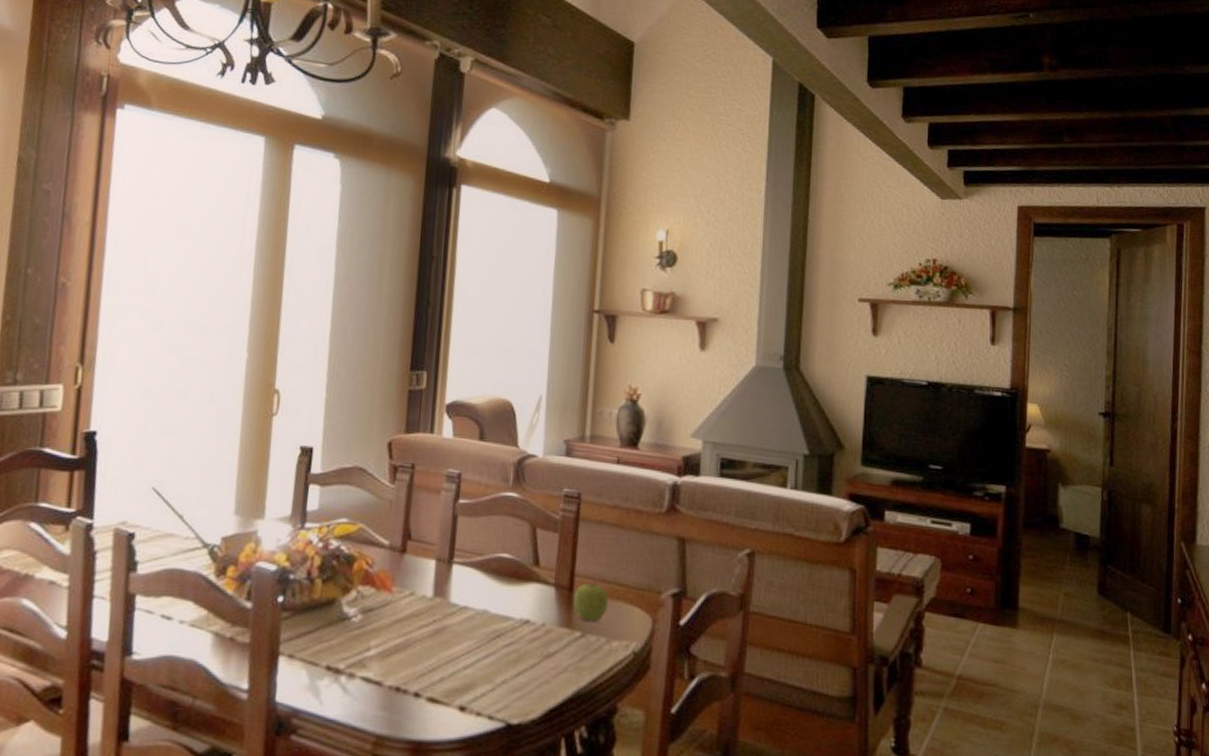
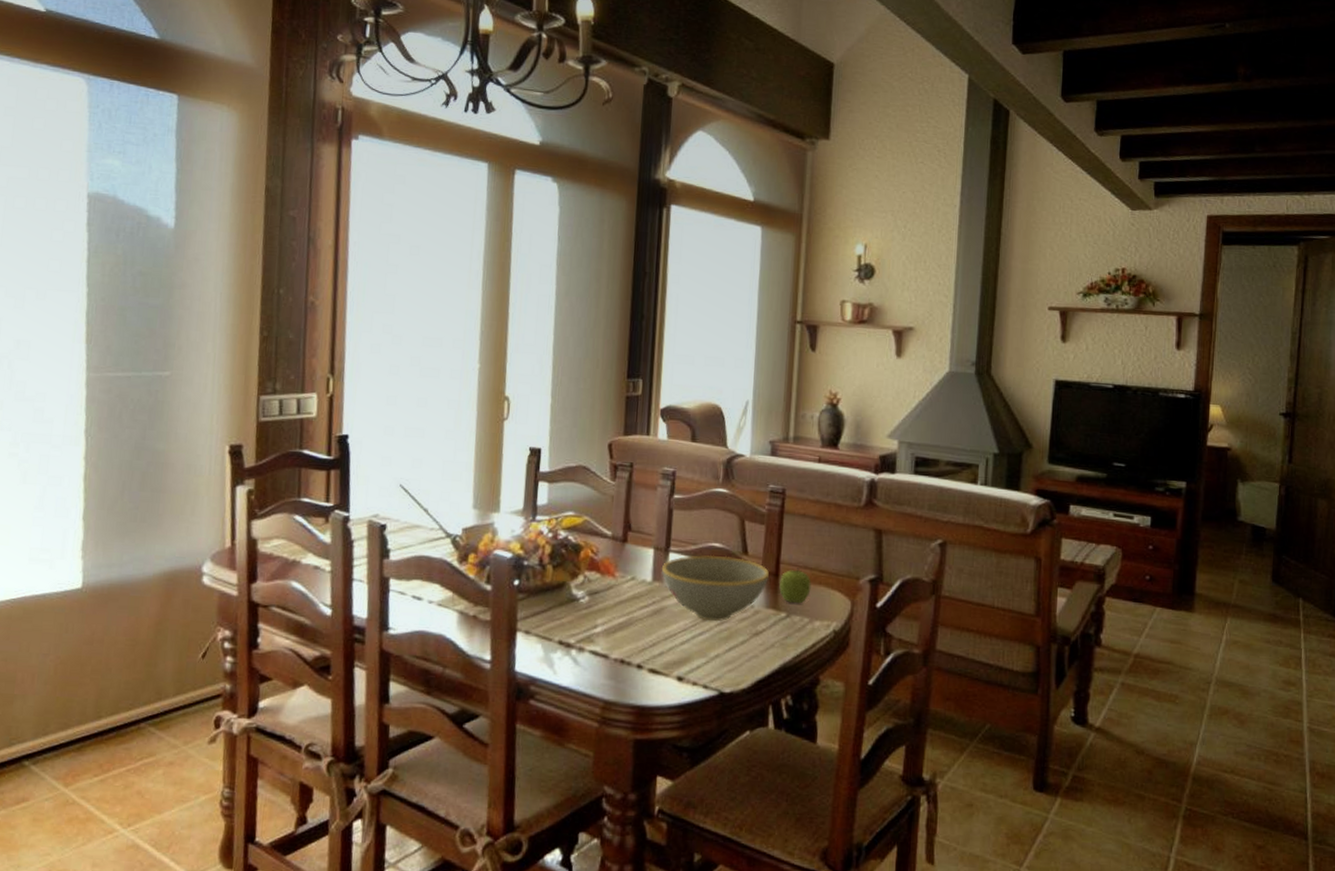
bowl: none [443,566,563,643] -> present [661,554,769,622]

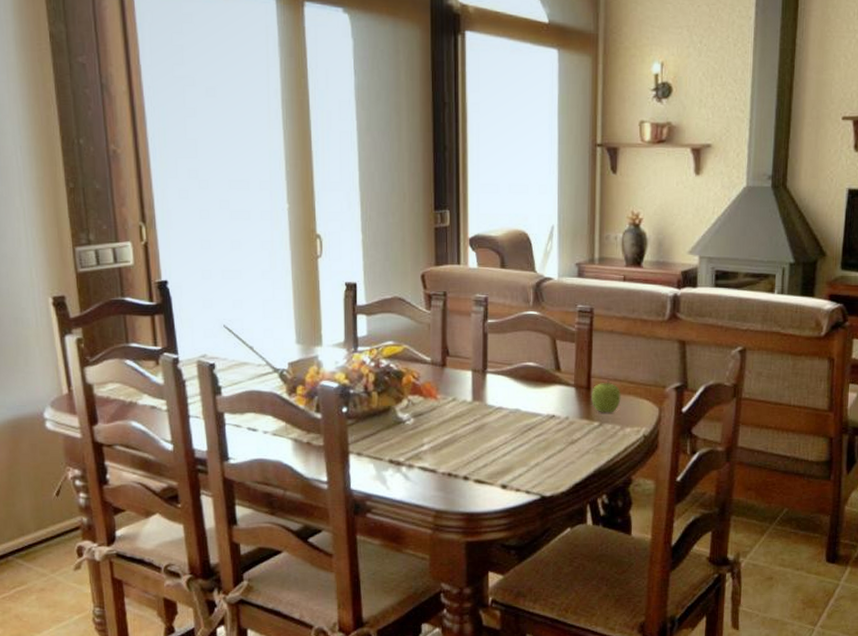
bowl: present [661,554,769,622] -> none [480,373,581,434]

